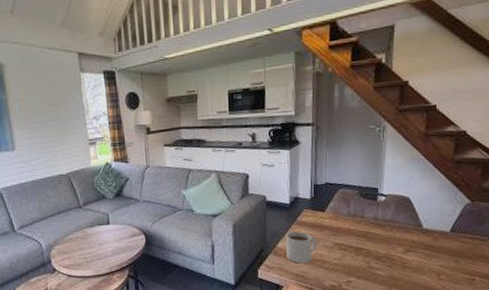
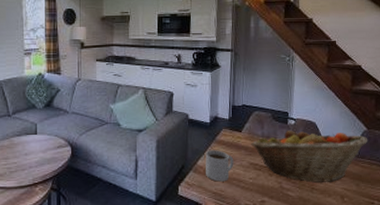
fruit basket: none [334,205,471,261] -> present [250,128,368,183]

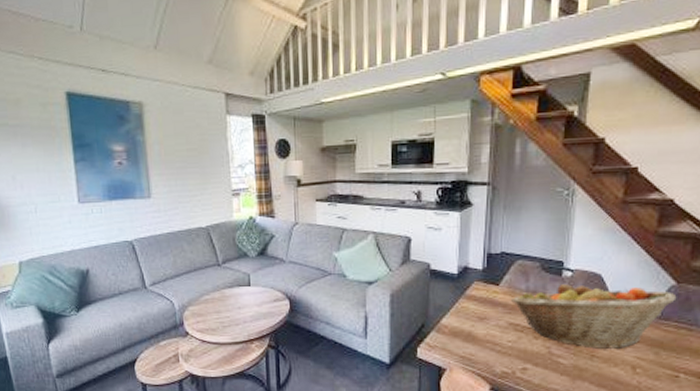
mug: present [205,150,234,182] -> none [451,307,488,344]

